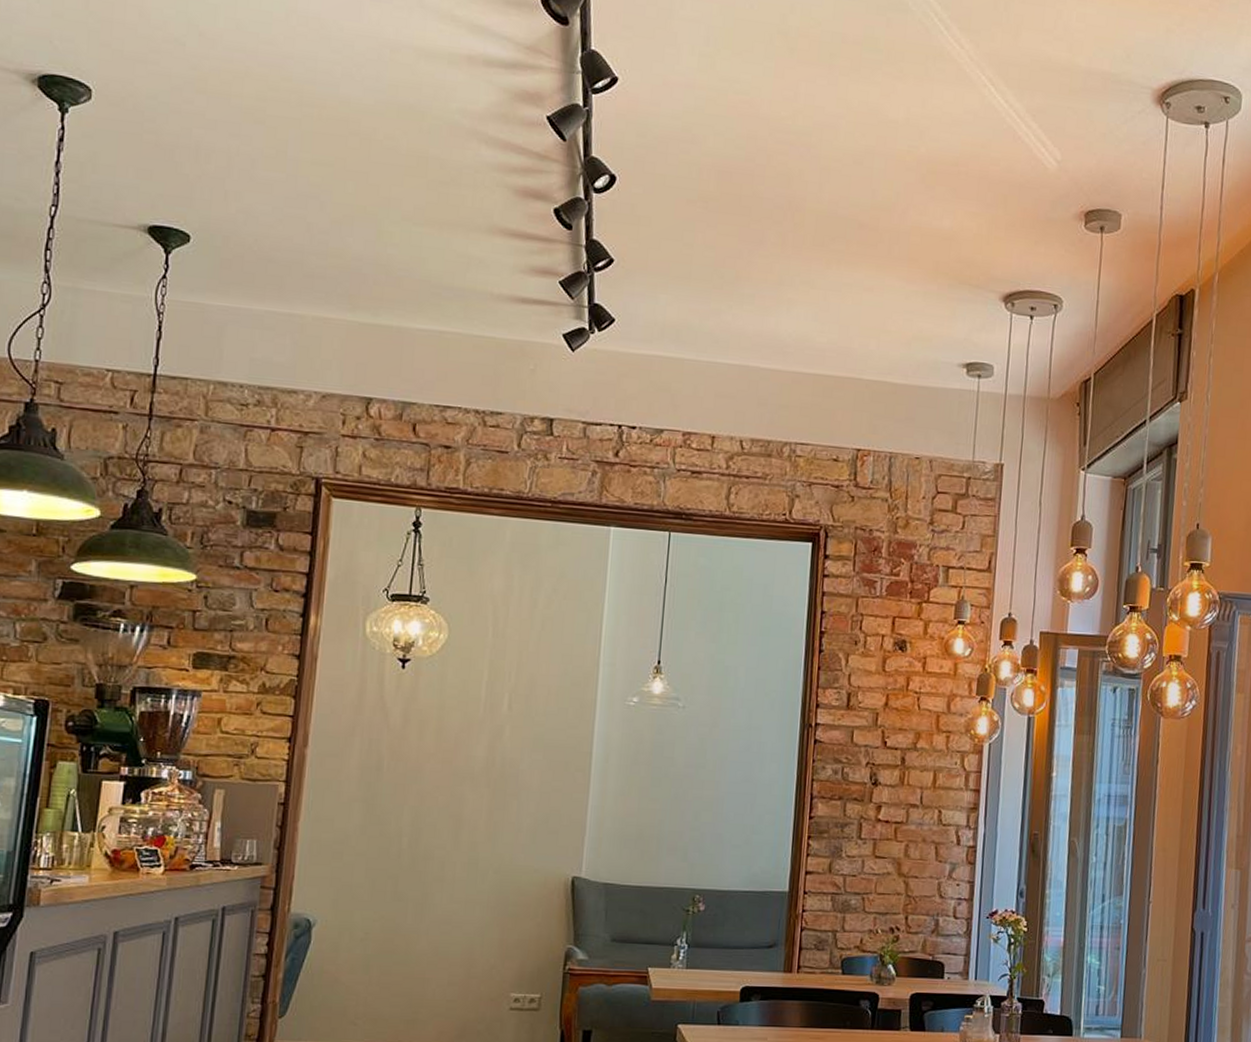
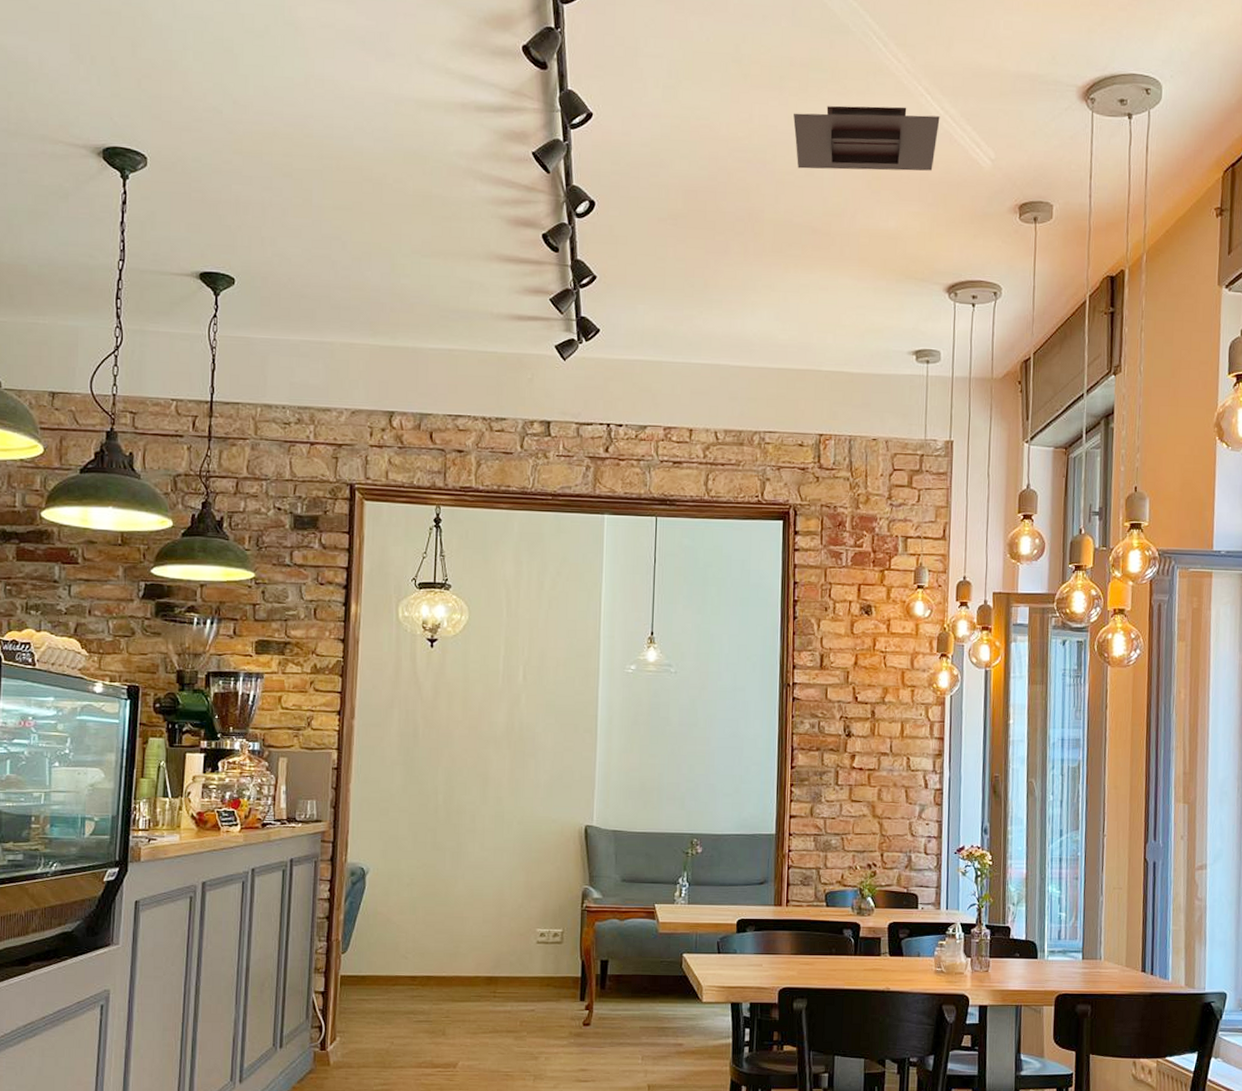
ceiling vent: none [843,89,1004,169] -> present [793,105,940,171]

